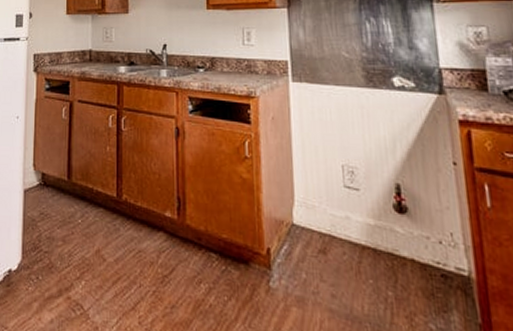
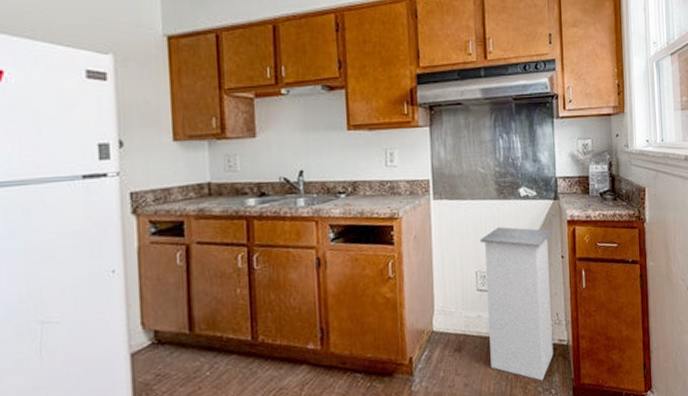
trash can: none [345,119,449,316] -> present [479,227,554,381]

